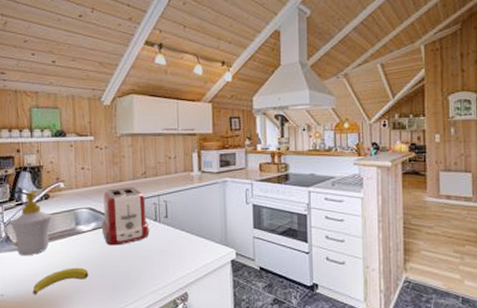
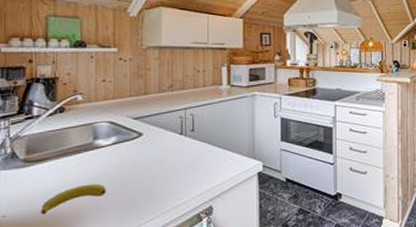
soap bottle: present [10,191,52,256] -> none [17,103,67,173]
toaster: present [101,187,150,246] -> none [122,100,174,160]

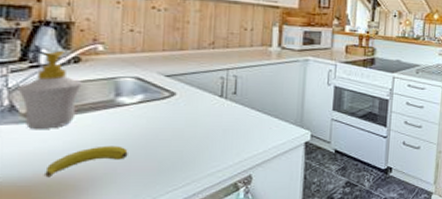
soap bottle: none [17,103,67,173] -> present [17,51,82,130]

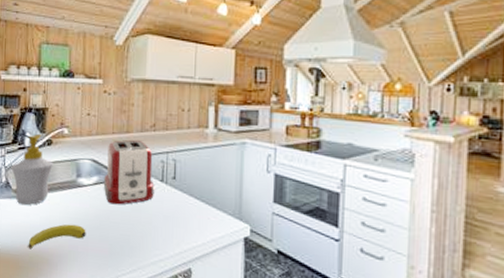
toaster: none [150,57,213,122] -> present [103,139,155,205]

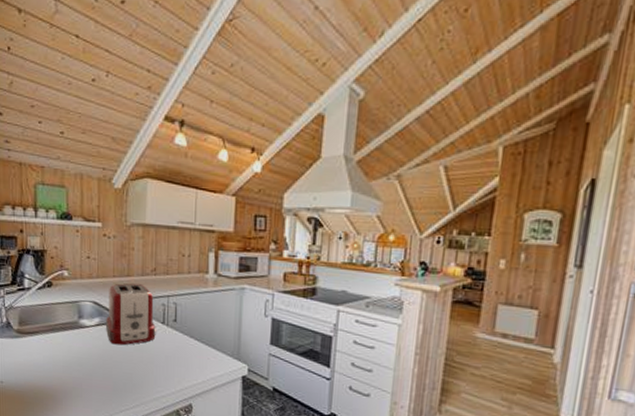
soap bottle: present [11,134,53,206] -> none [11,276,54,345]
banana: present [28,224,86,249] -> none [32,362,90,386]

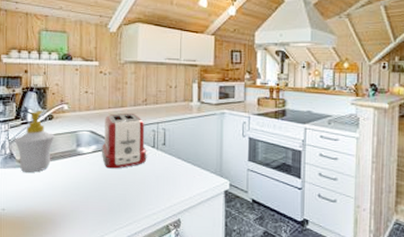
soap bottle: none [11,276,54,345] -> present [15,111,55,174]

